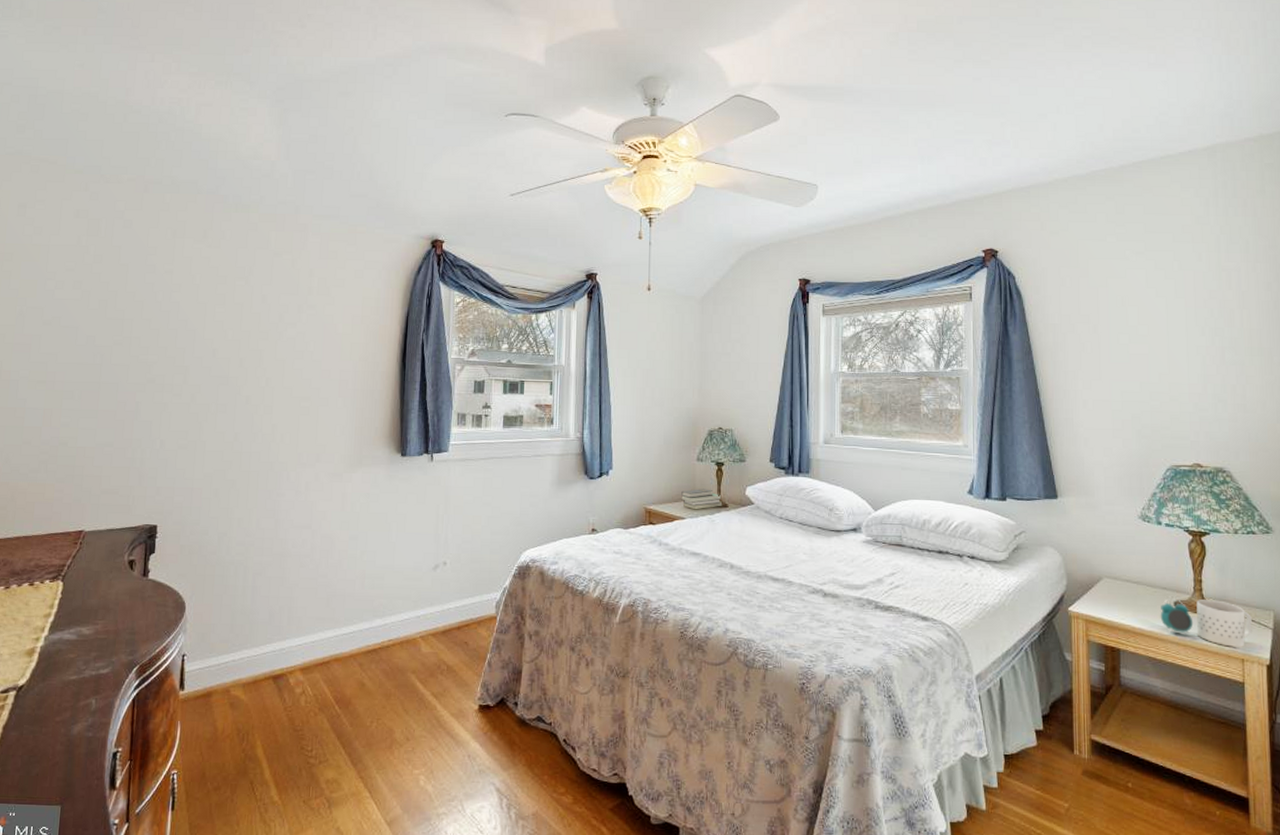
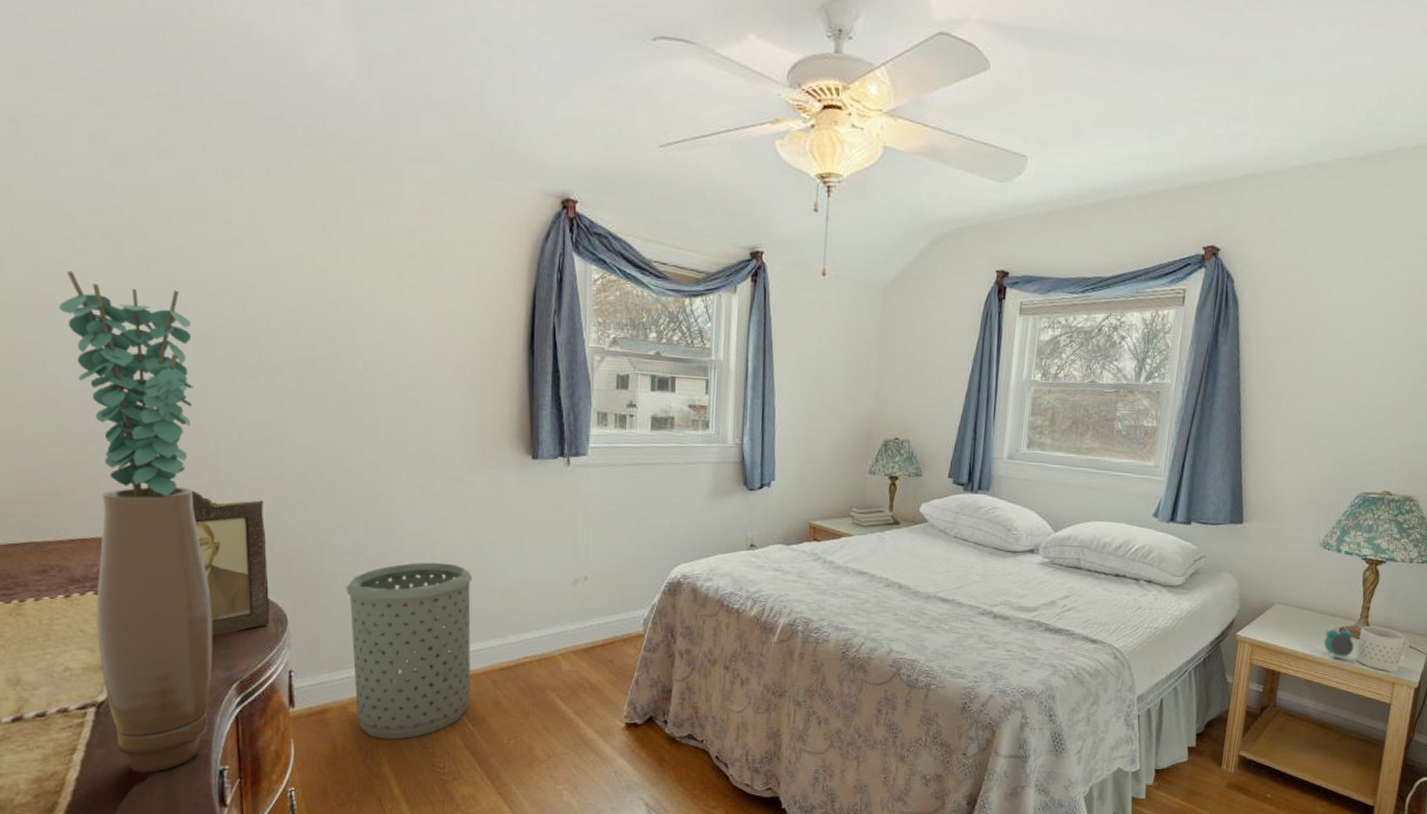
vase: none [25,315,134,755] -> present [59,270,213,773]
photo frame: none [117,491,175,621] -> present [191,490,270,635]
laundry basket: none [237,551,346,722] -> present [346,562,473,740]

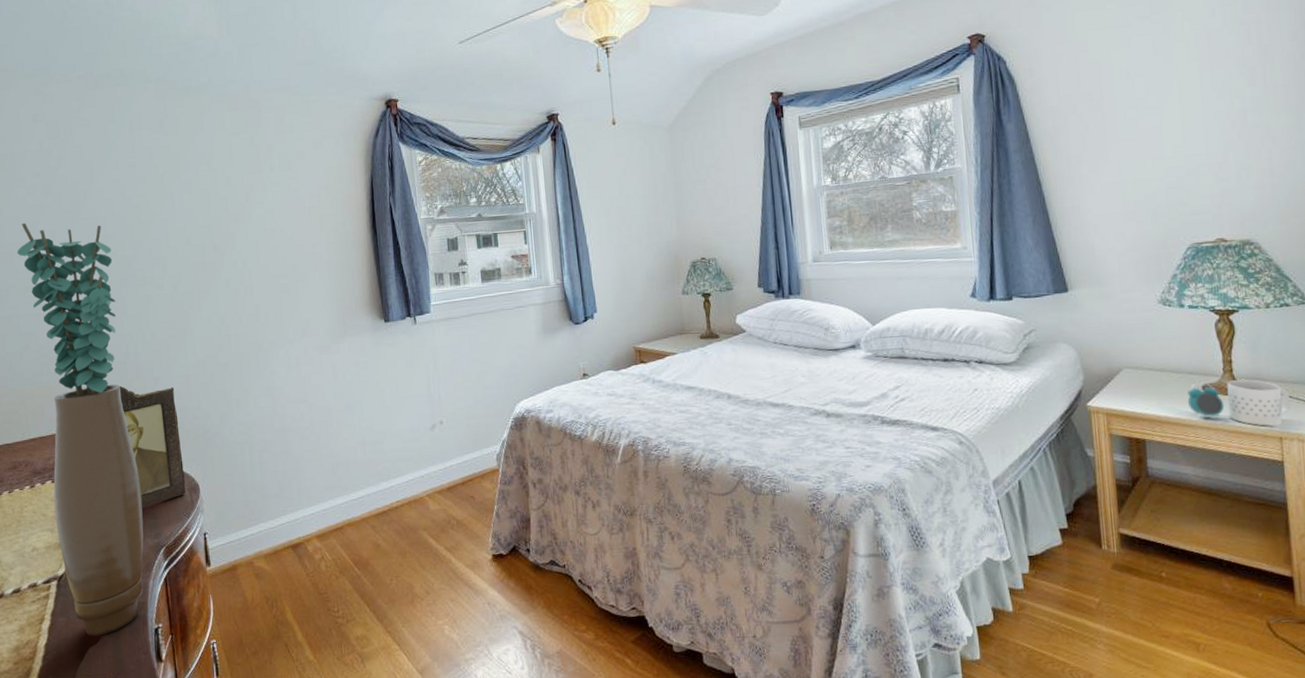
laundry basket: present [346,562,473,740] -> none [243,423,354,589]
books: present [849,504,894,527] -> none [670,321,714,344]

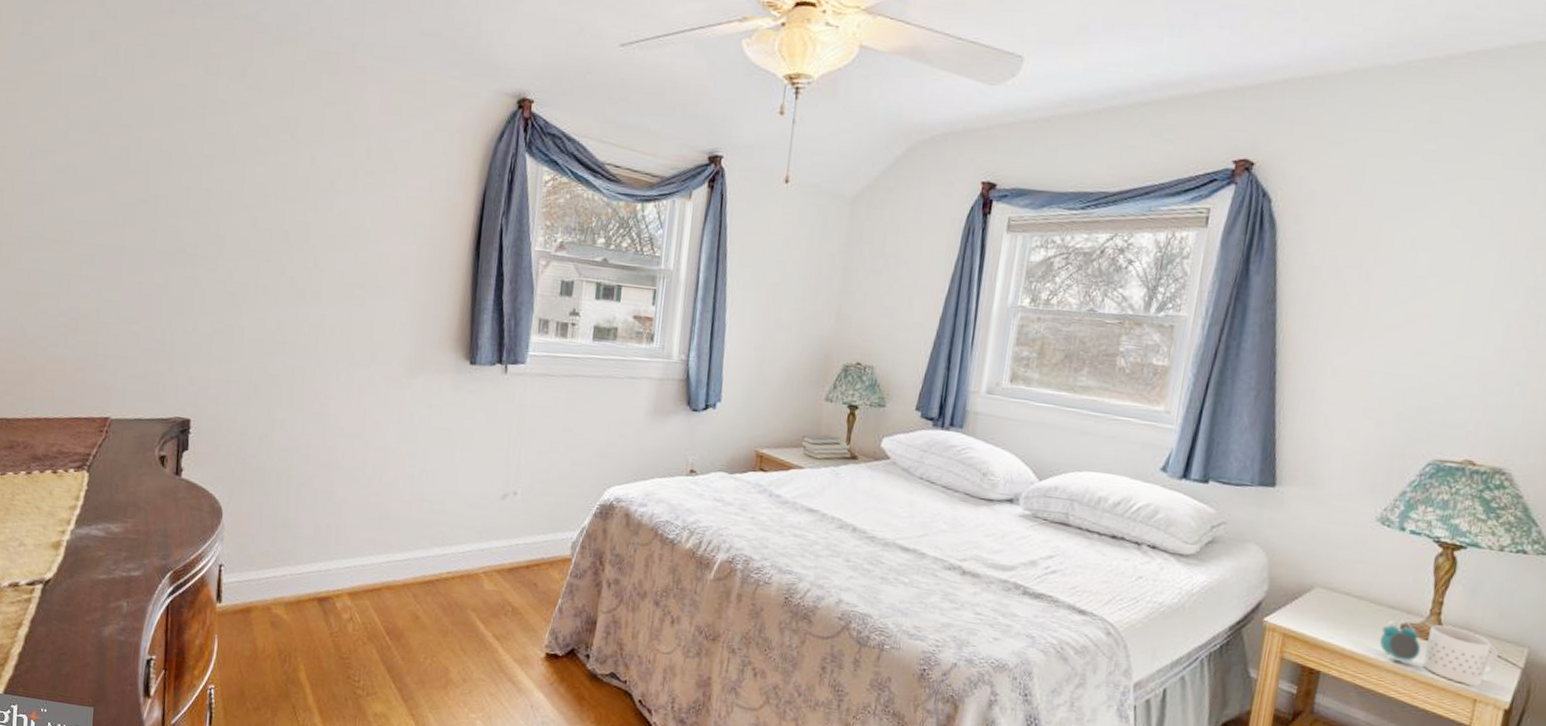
vase: present [17,223,144,636] -> none [48,161,161,656]
photo frame: present [119,385,186,508] -> none [145,377,210,522]
books: none [670,321,714,344] -> present [801,434,851,459]

